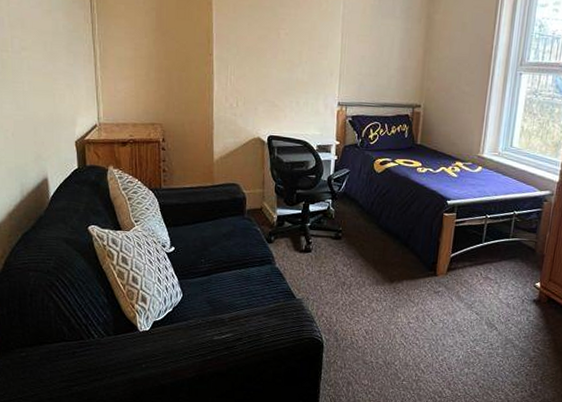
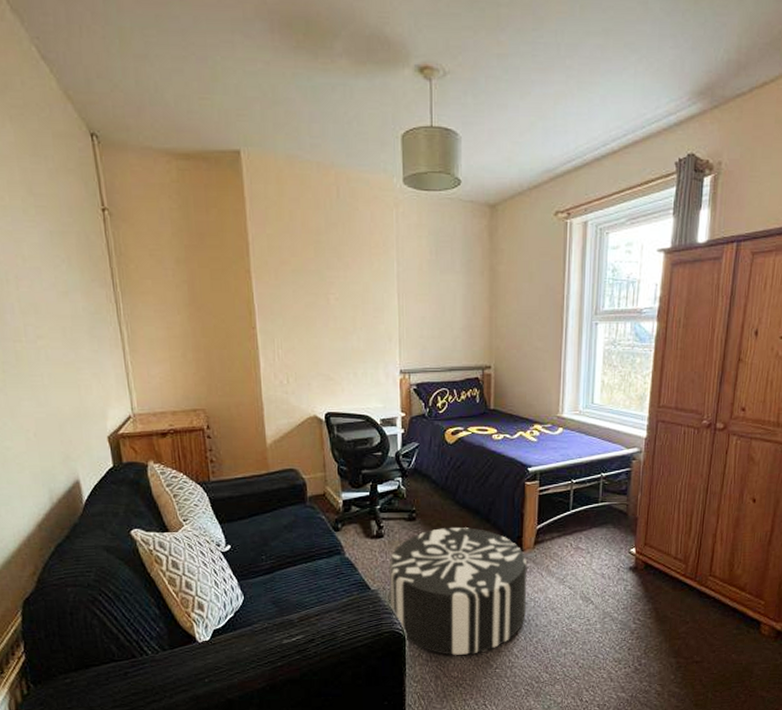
pouf: none [312,248,440,366] -> present [388,527,528,655]

